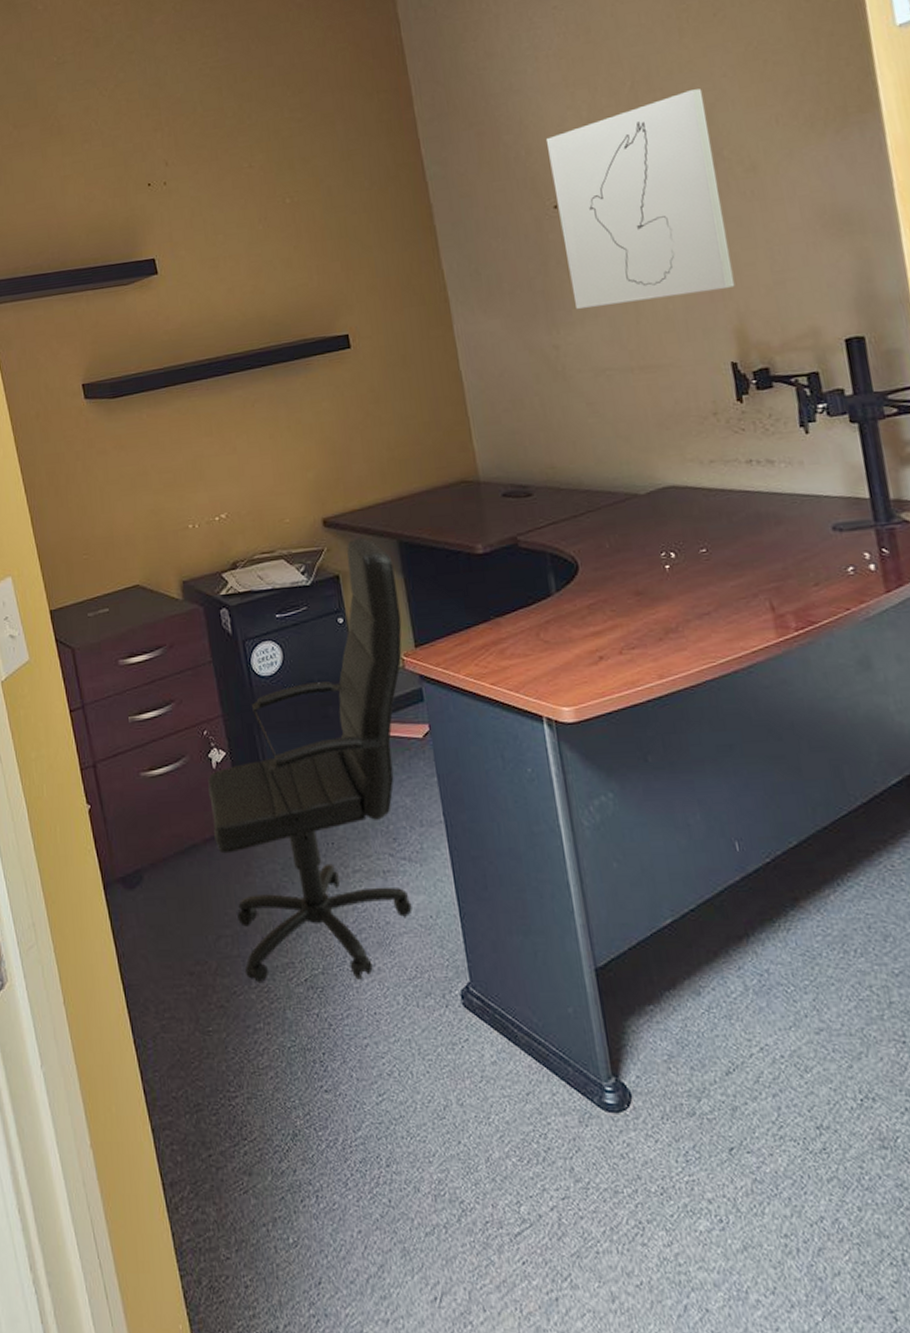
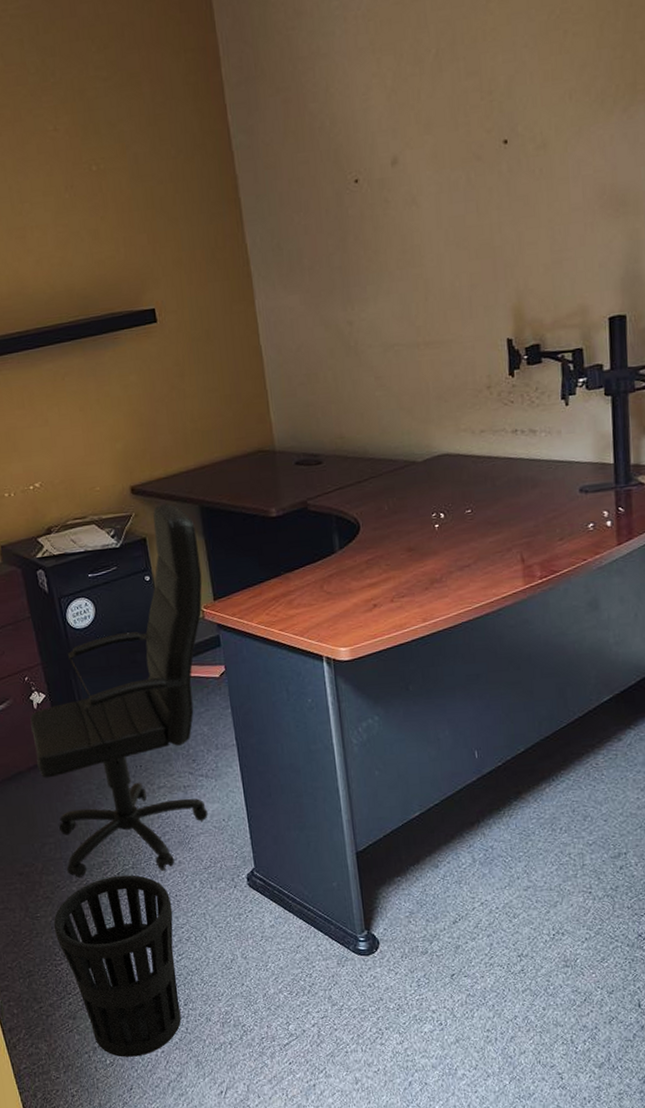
wastebasket: none [228,982,383,1236] -> present [53,875,182,1057]
wall art: present [547,89,735,309] -> none [351,59,517,285]

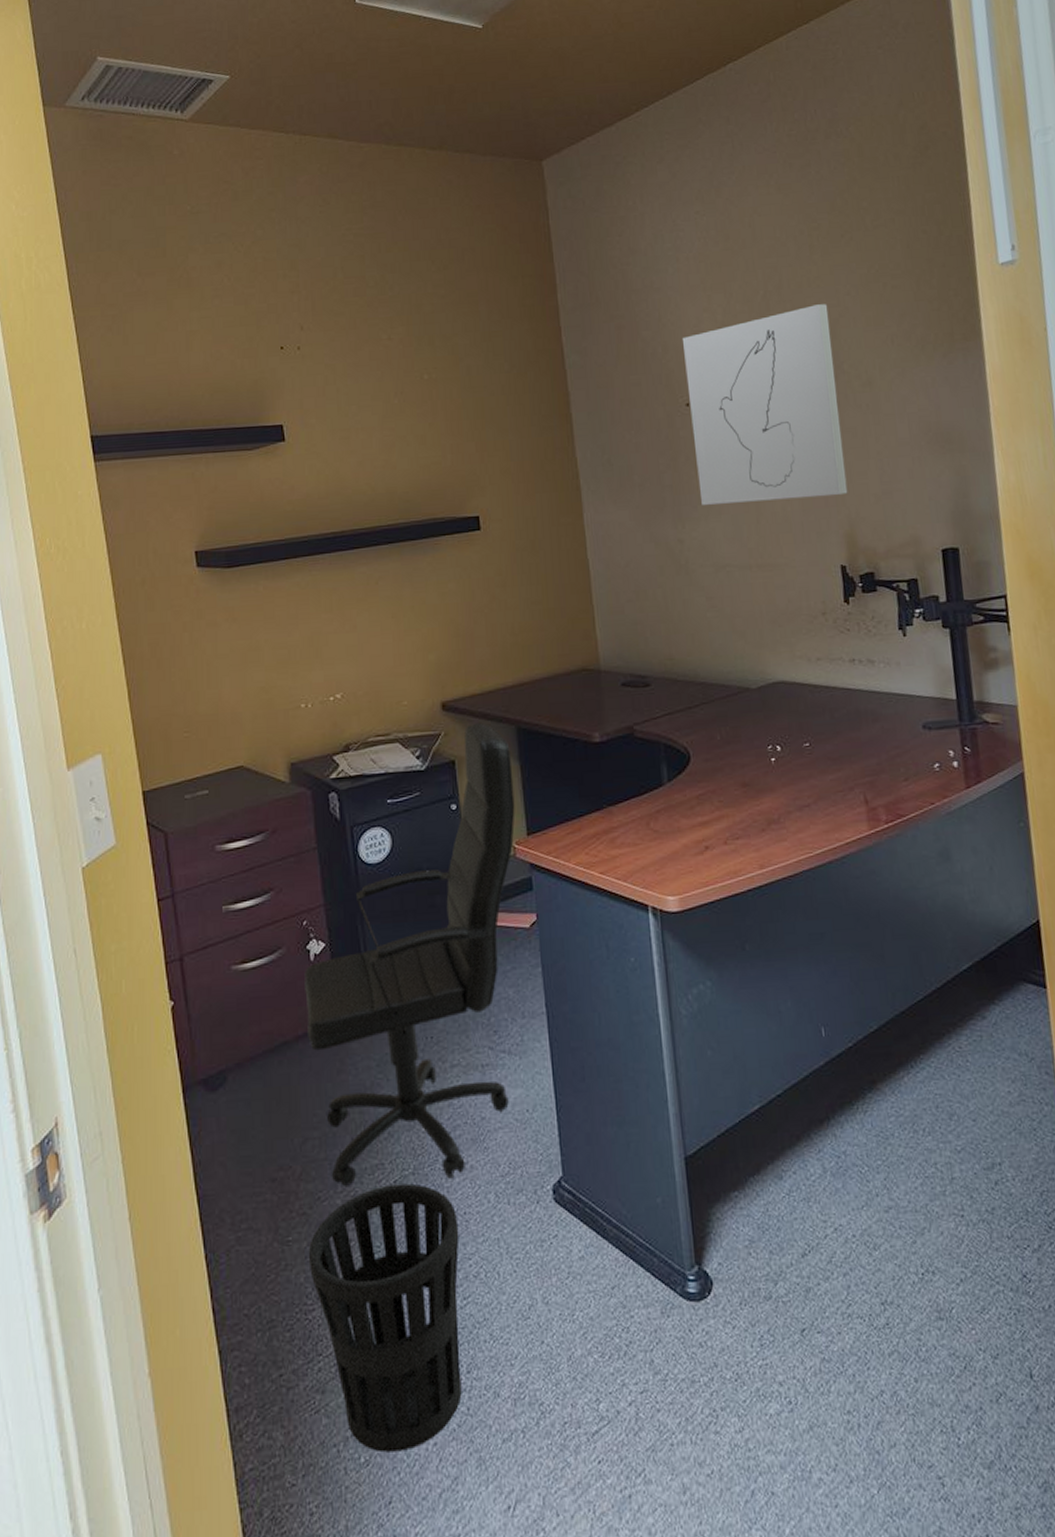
wall art: none [351,59,517,285] -> present [683,304,848,505]

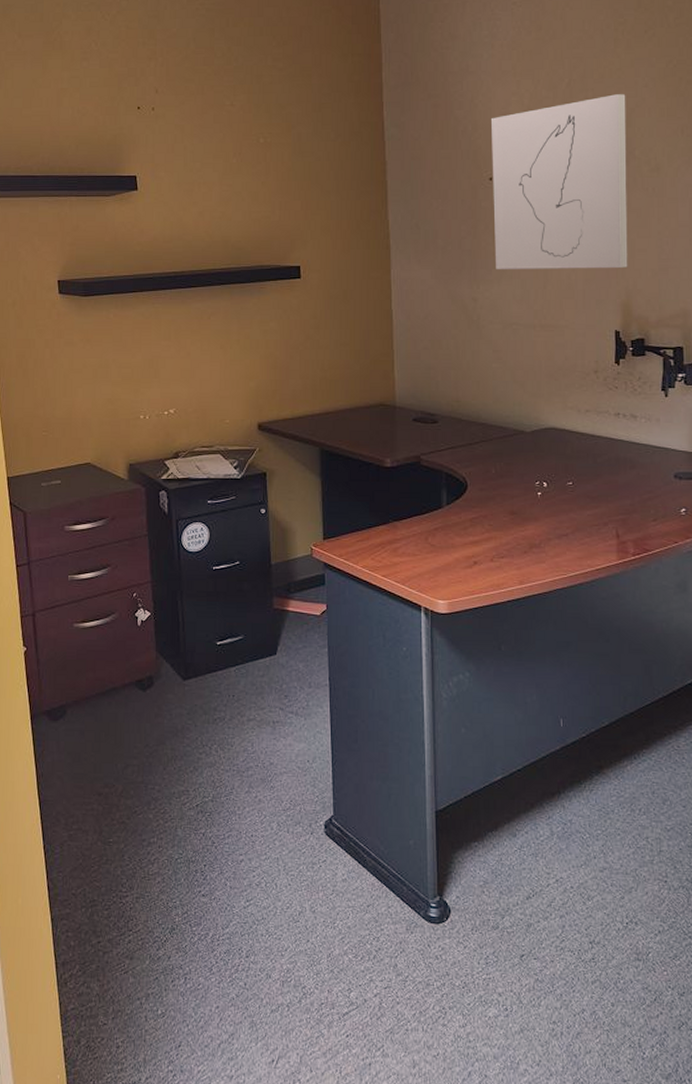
office chair: present [304,722,515,1186] -> none [132,442,315,807]
wastebasket: present [308,1183,462,1453] -> none [124,807,246,1010]

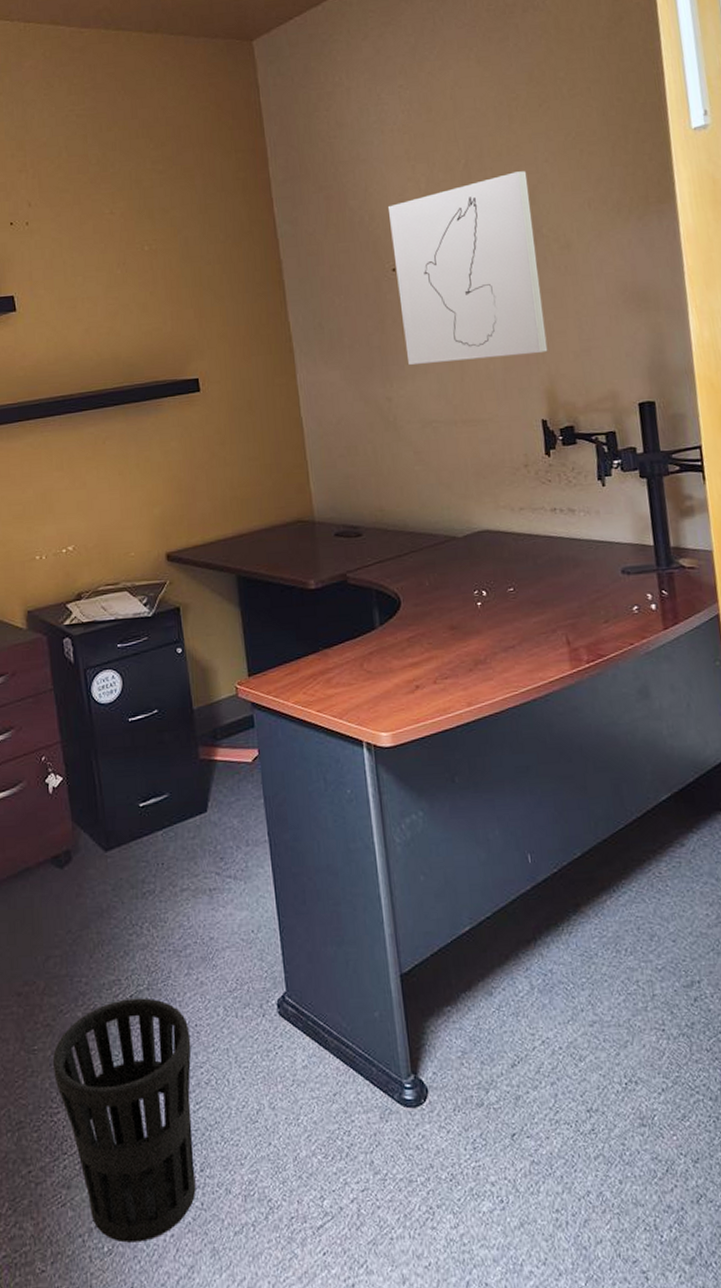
wastebasket: none [124,807,246,1010] -> present [52,998,196,1243]

